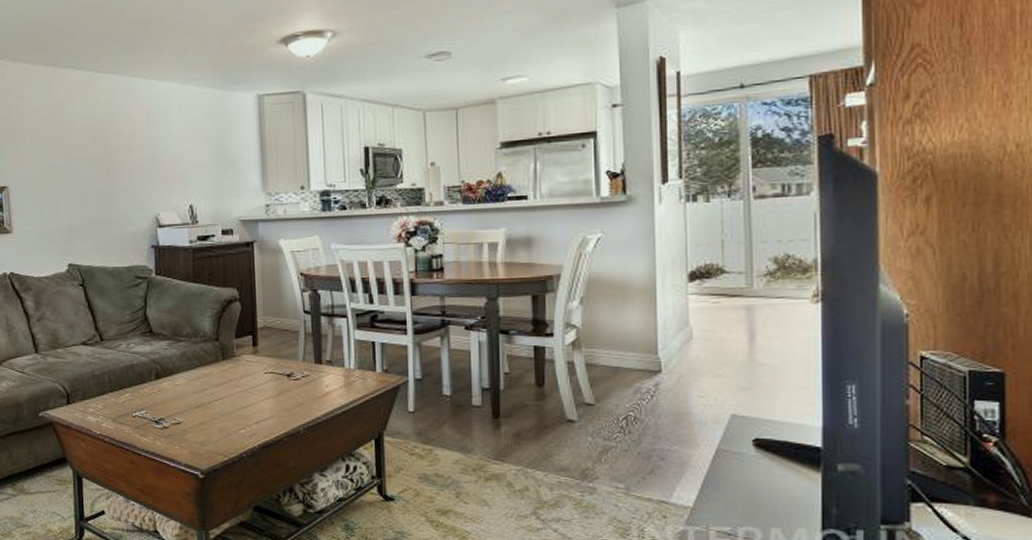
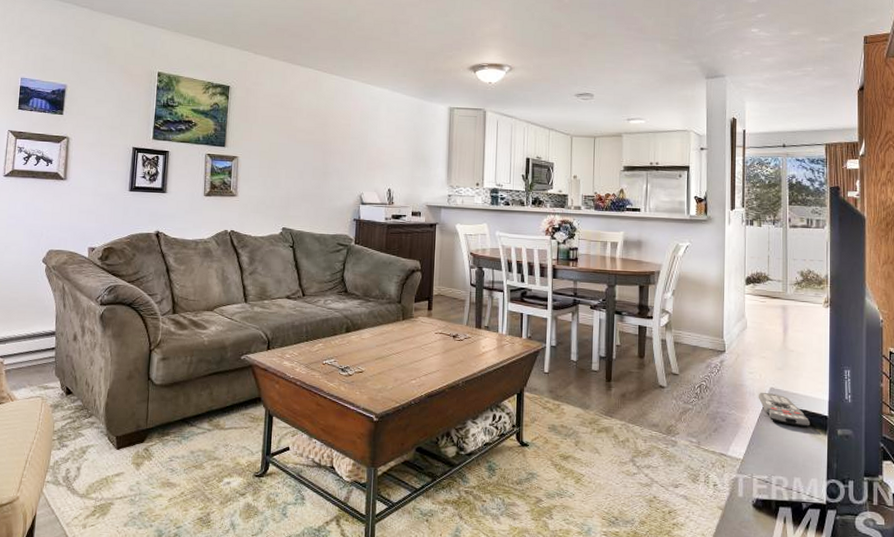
remote control: none [712,422,795,463] -> present [758,393,811,428]

